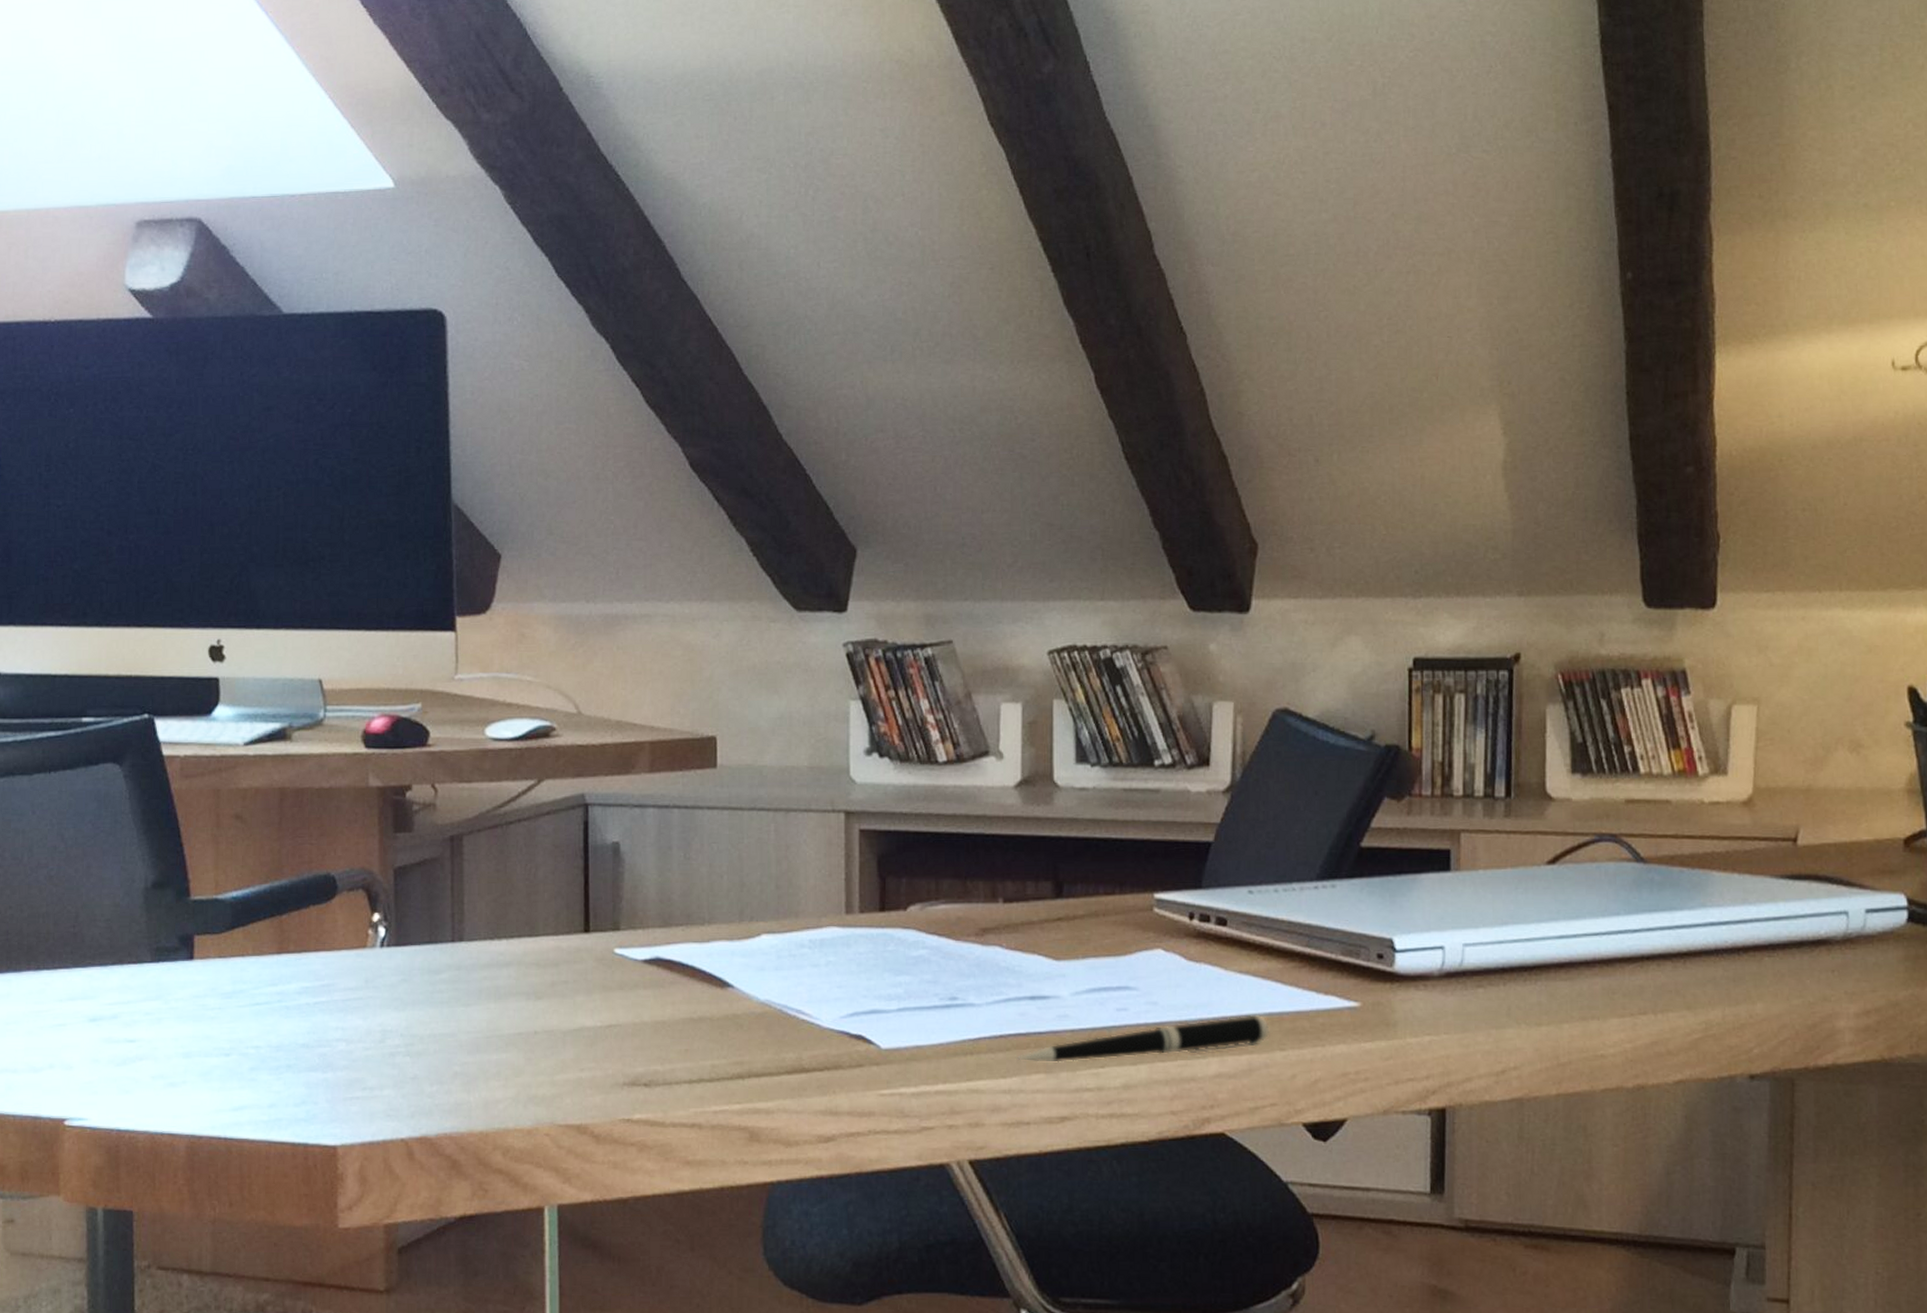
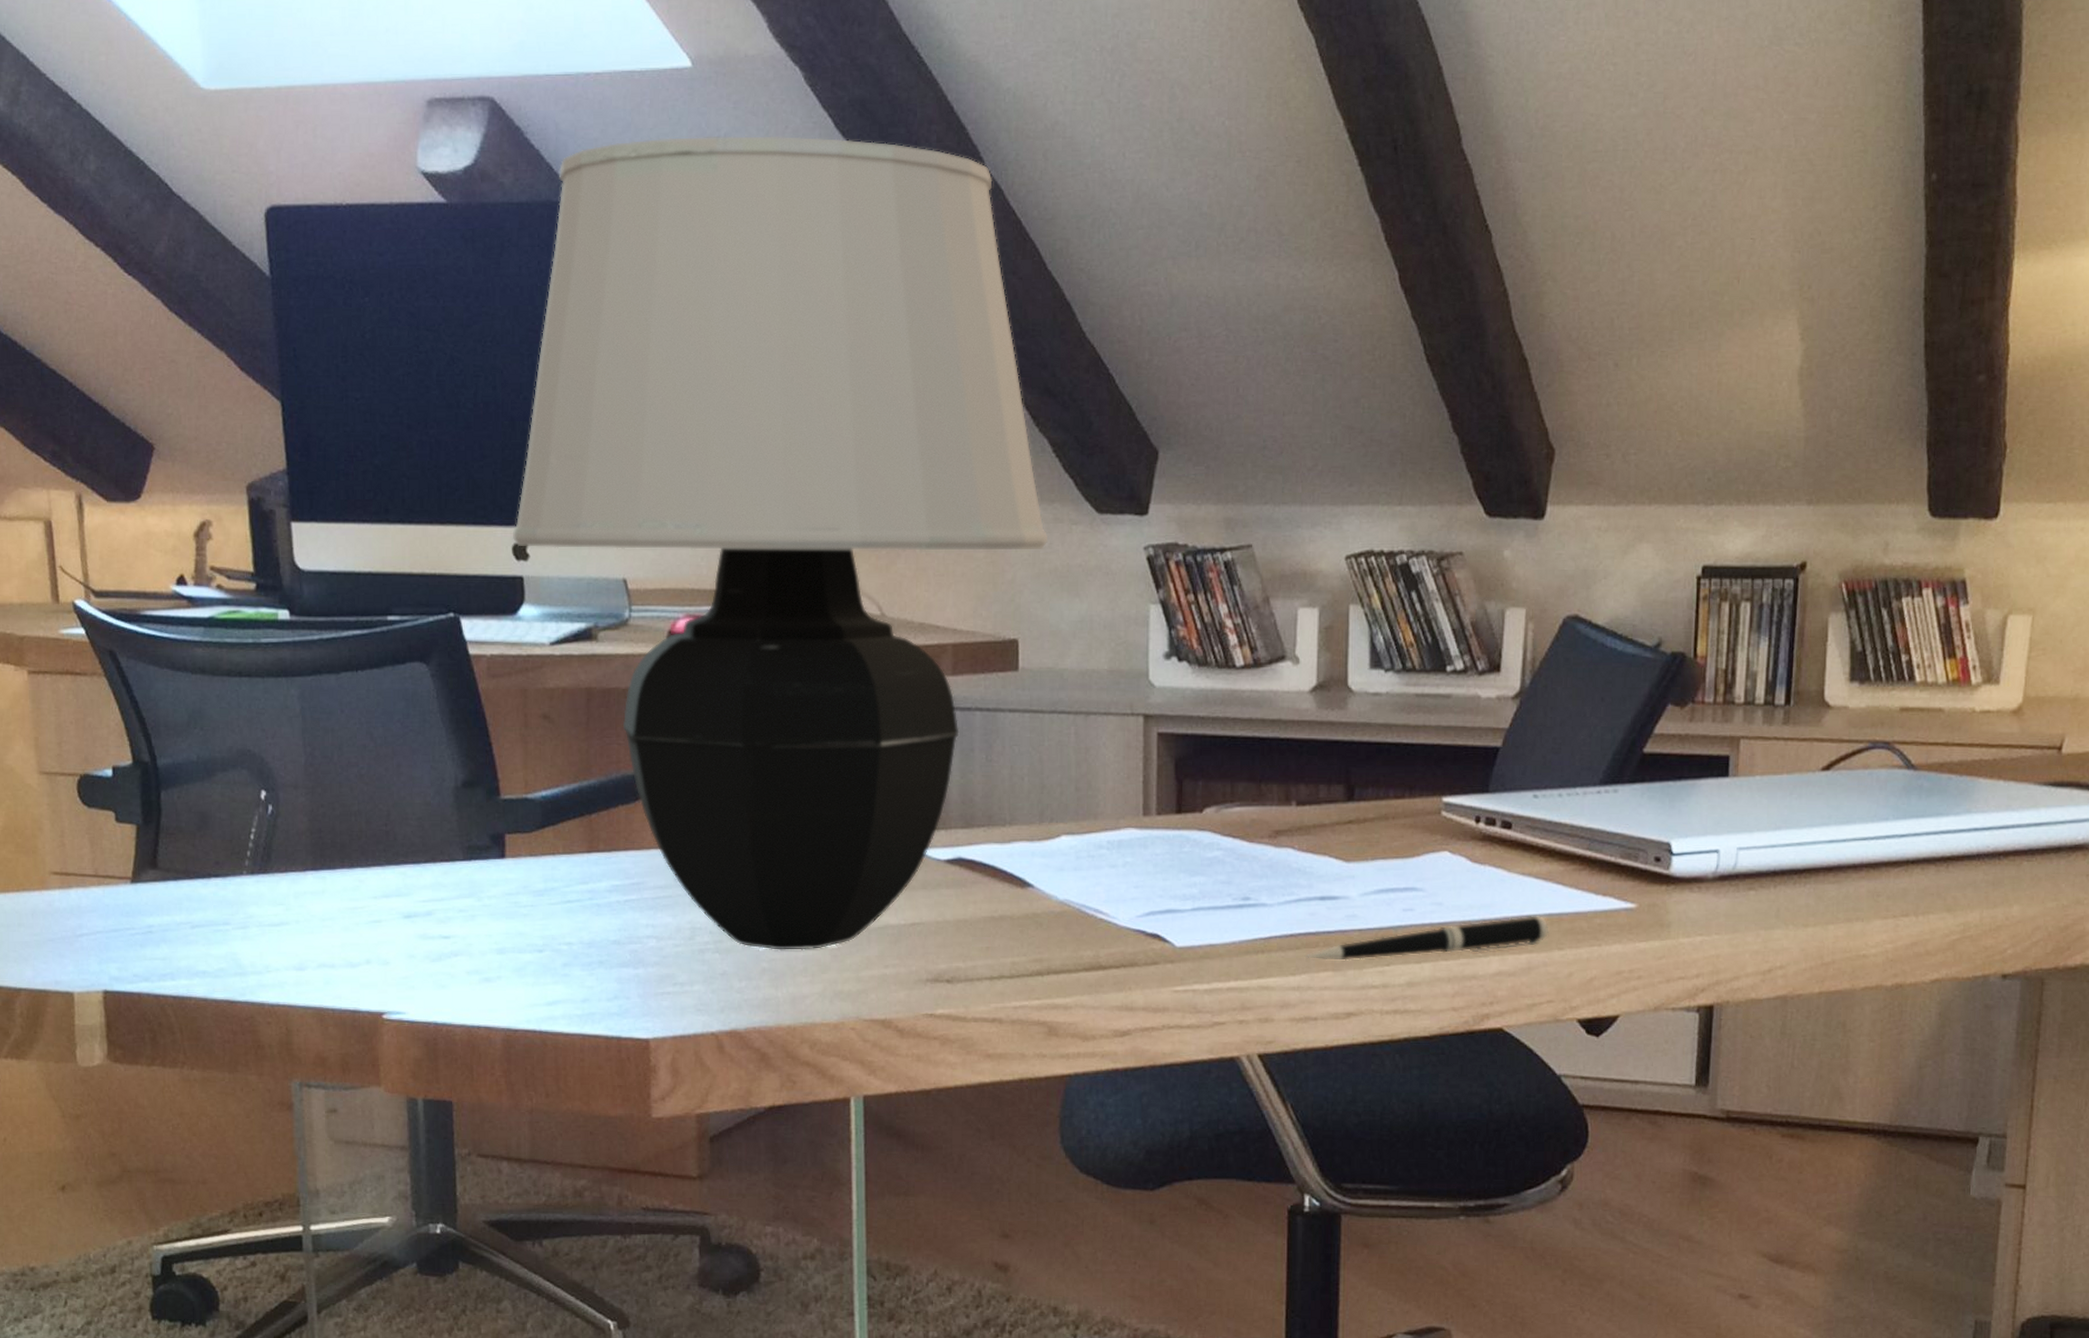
table lamp: none [209,251,747,1053] -> present [513,136,1049,950]

